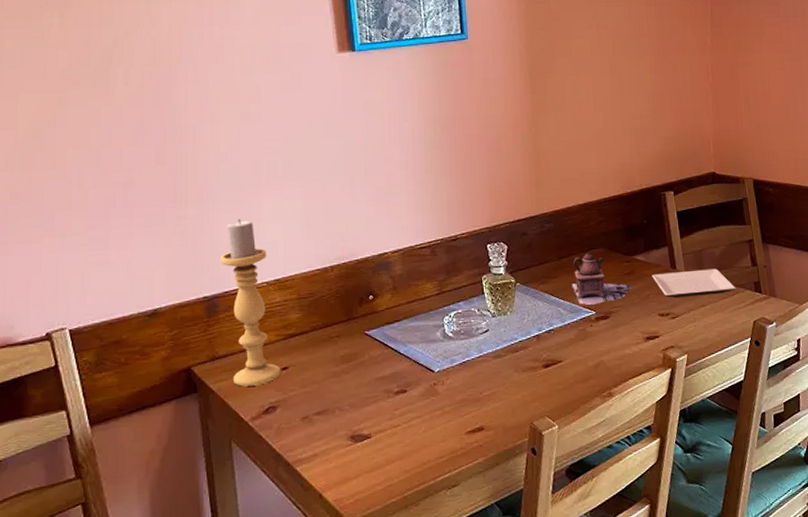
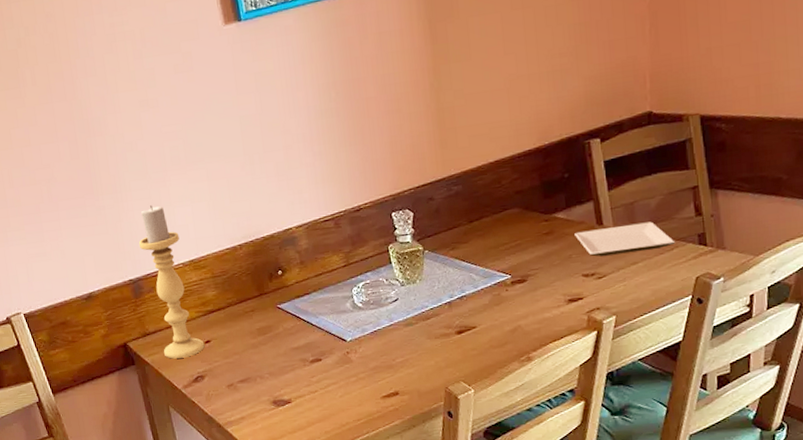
teapot: present [571,252,632,305] -> none [483,213,551,269]

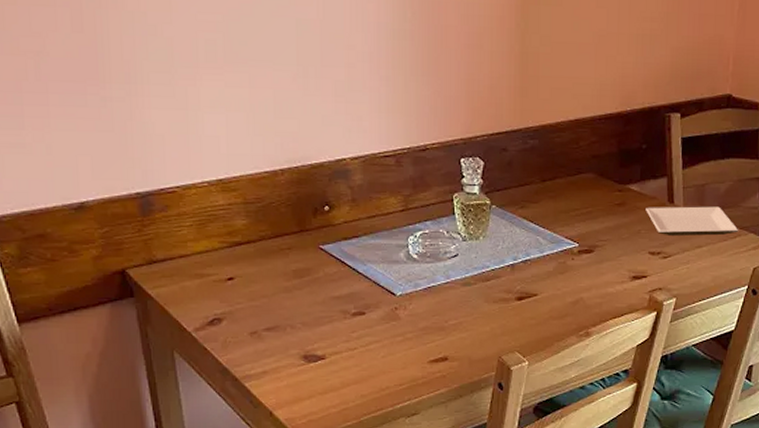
candle holder: present [138,205,205,359] -> none [153,106,226,295]

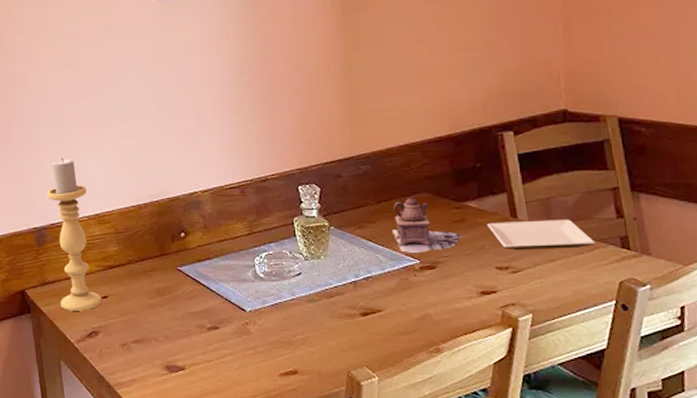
candle holder: none [153,106,226,295] -> present [46,158,102,311]
teapot: none [554,177,622,236] -> present [391,197,463,253]

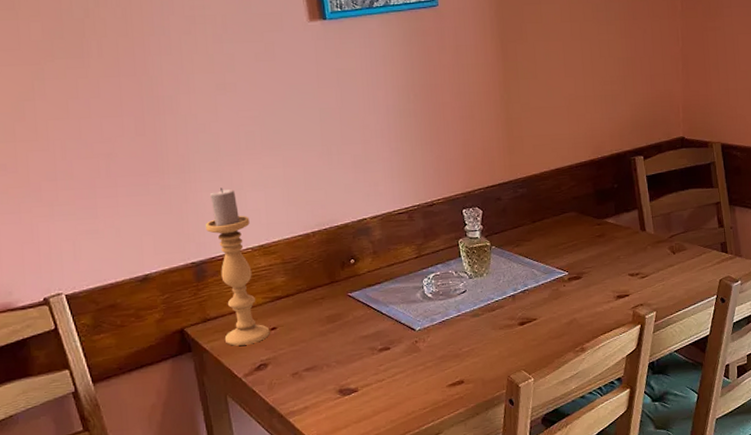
teapot: present [391,197,463,253] -> none [544,216,603,266]
plate: present [487,219,596,250] -> none [622,230,704,259]

